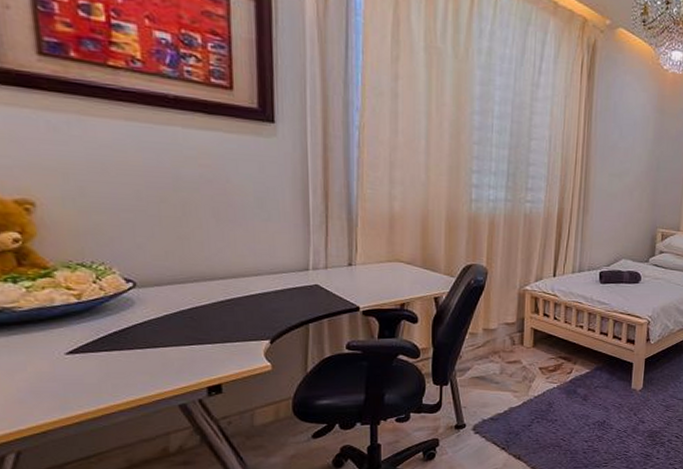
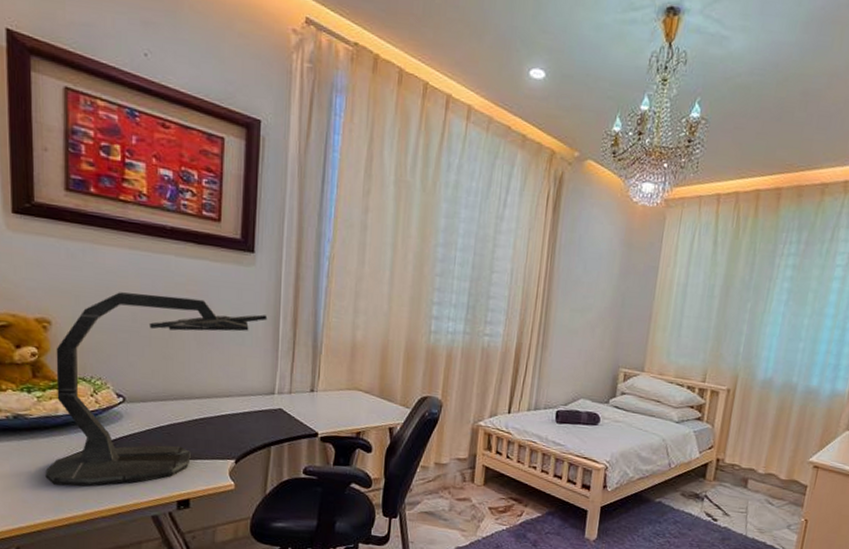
desk lamp: none [44,168,295,381] -> present [45,292,268,486]

